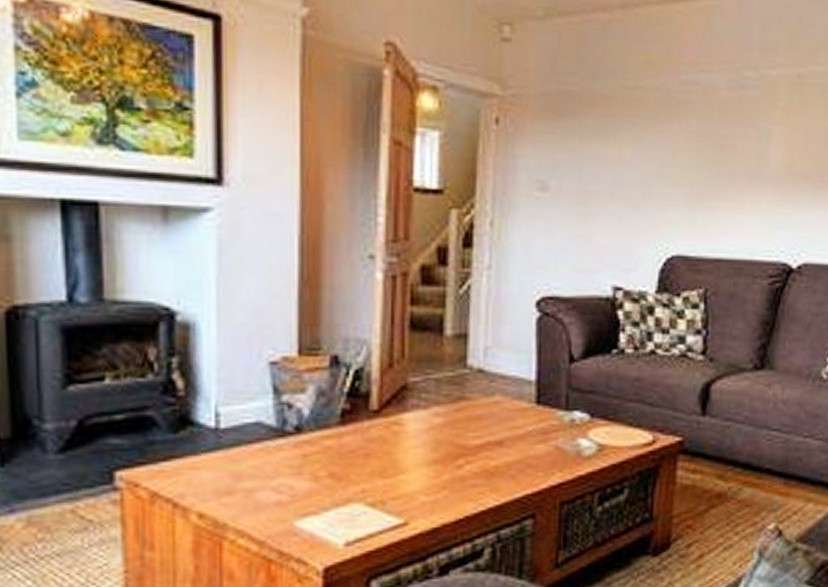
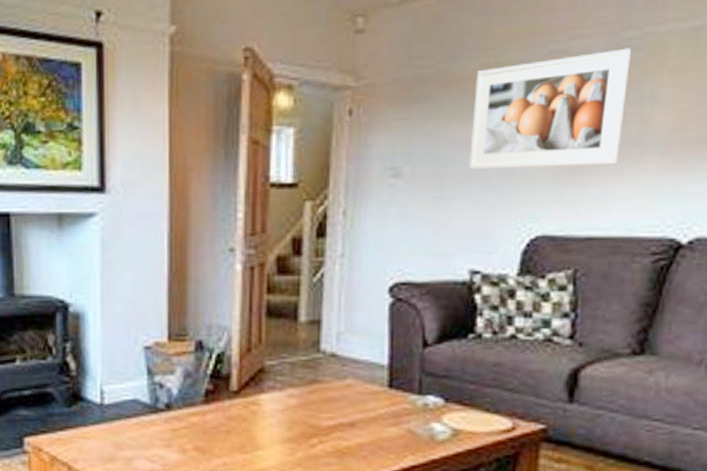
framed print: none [611,86,749,193] -> present [469,48,631,170]

